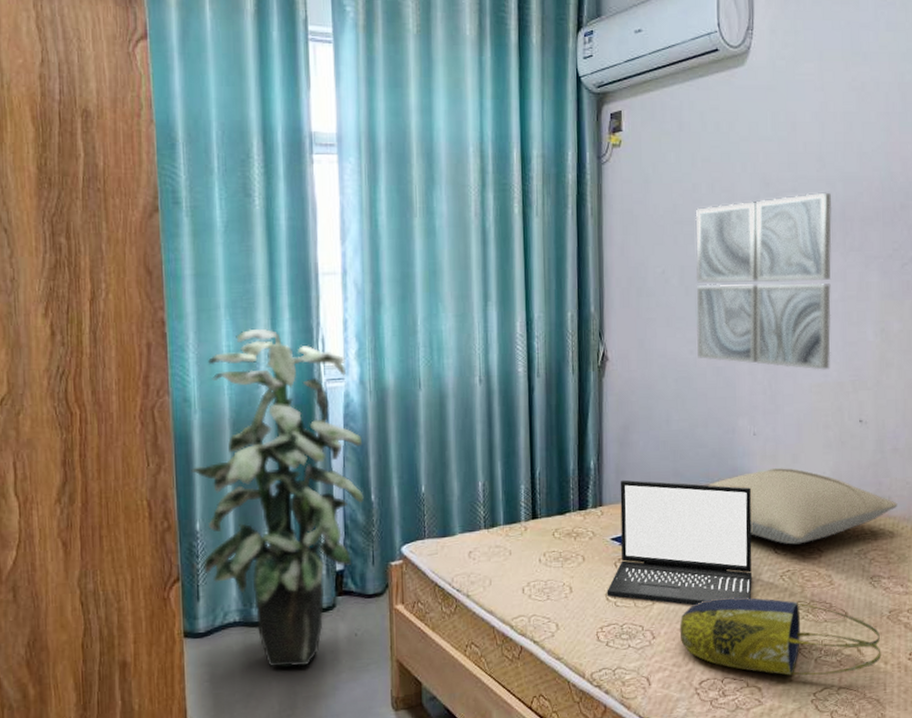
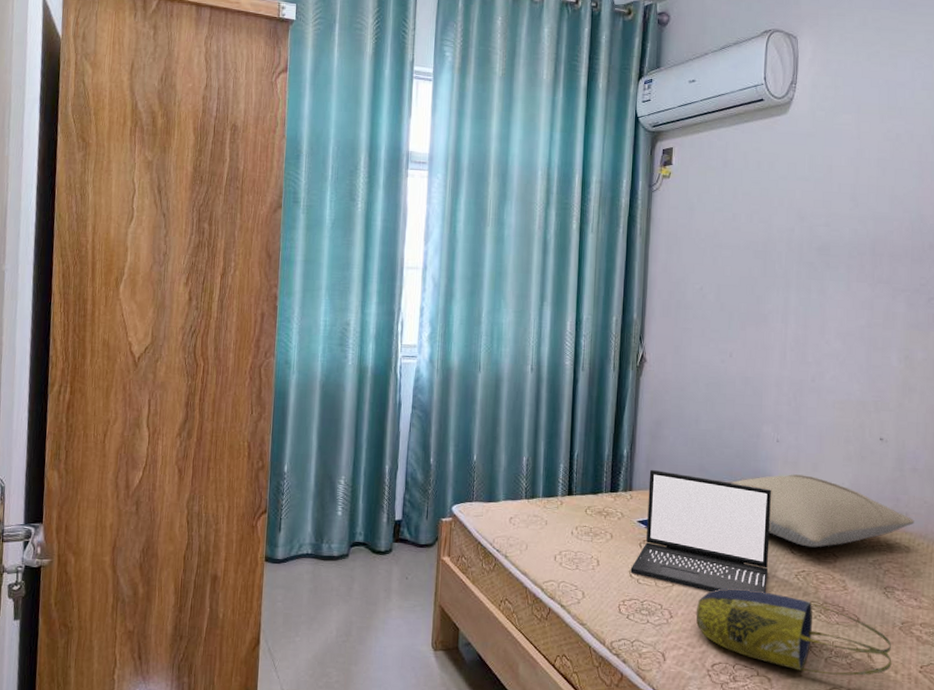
indoor plant: present [191,328,364,667] -> none [285,308,428,600]
wall art: present [695,192,832,370] -> none [728,229,863,389]

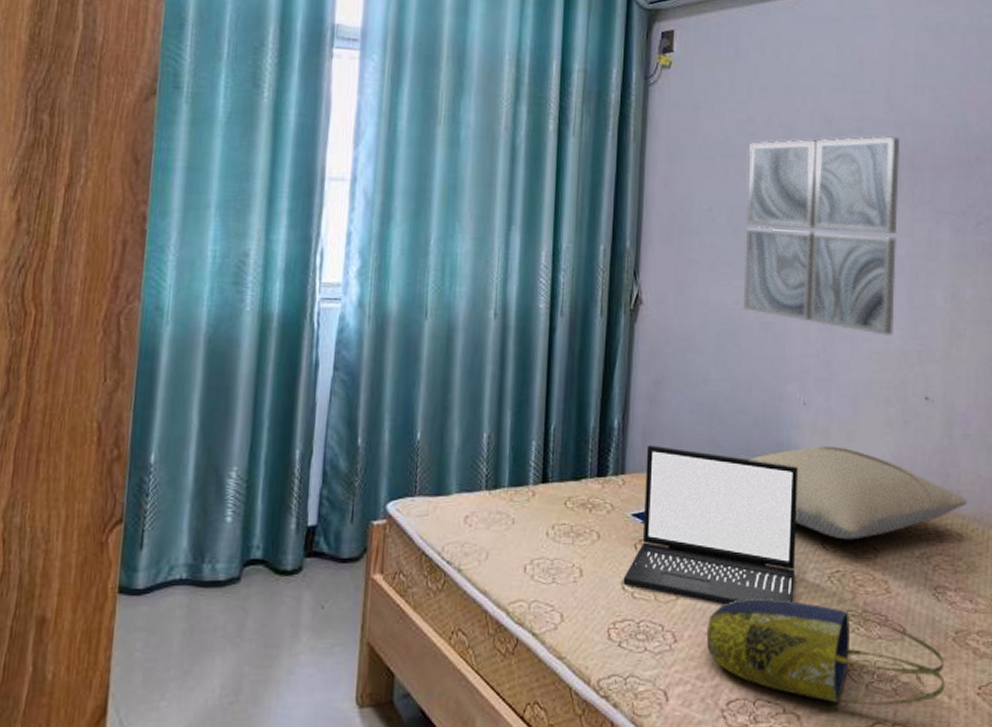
wall art: none [728,229,863,389] -> present [744,136,901,336]

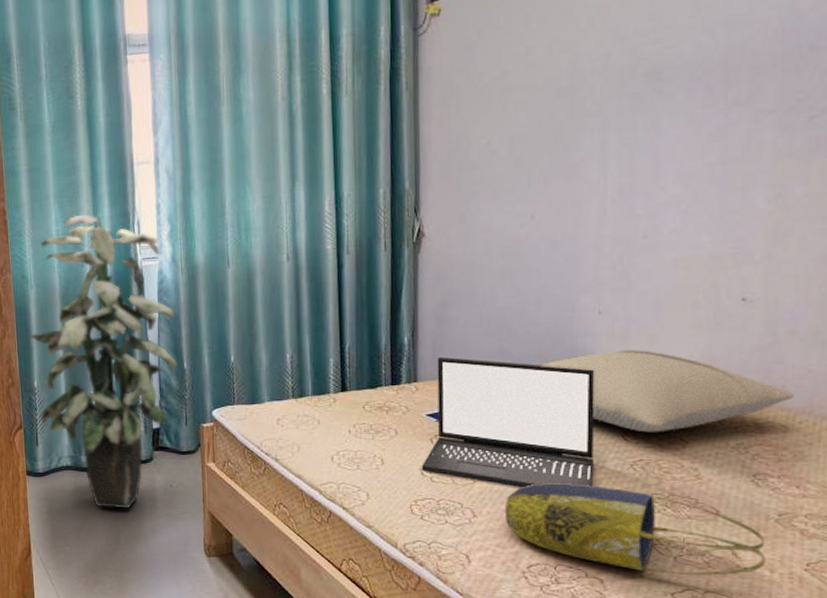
indoor plant: none [152,233,355,642] -> present [29,214,177,509]
wall art: present [744,136,901,336] -> none [528,40,710,243]

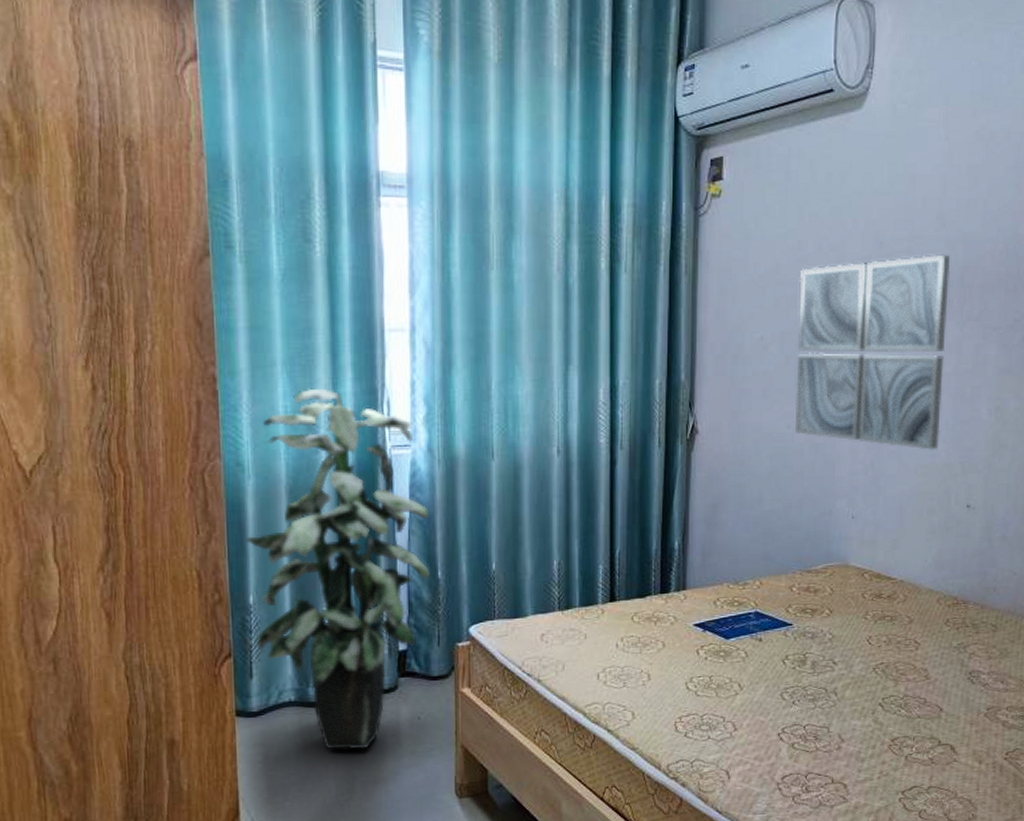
laptop: present [421,356,595,488] -> none [687,562,847,698]
tote bag: present [504,482,766,576] -> none [763,689,976,773]
wall art: none [528,40,710,243] -> present [795,254,951,450]
pillow: present [541,348,794,433] -> none [801,553,1003,636]

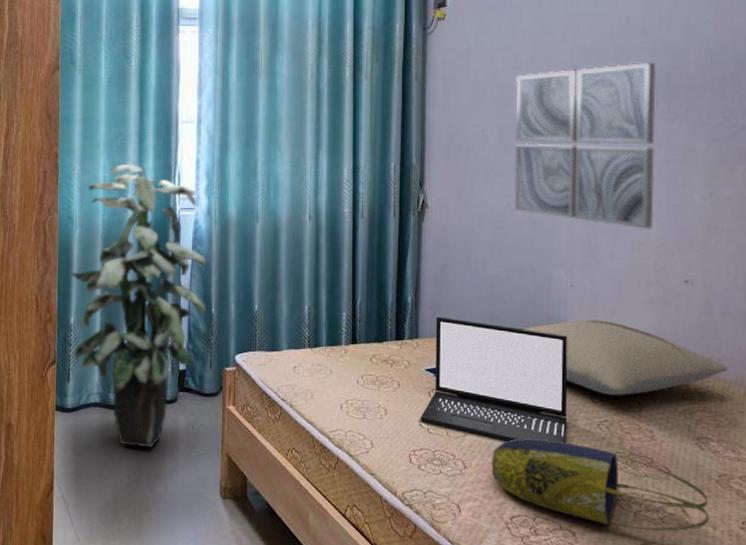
laptop: none [687,562,847,698] -> present [420,316,568,443]
tote bag: none [763,689,976,773] -> present [491,438,709,531]
pillow: none [801,553,1003,636] -> present [523,319,728,396]

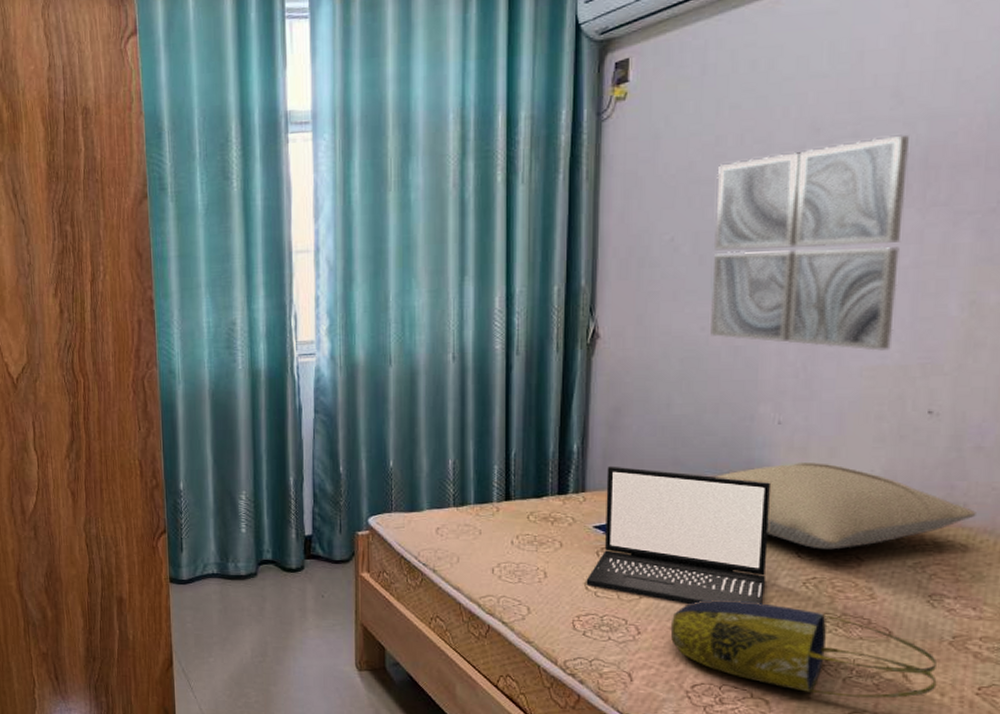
indoor plant: present [70,163,207,448] -> none [176,305,333,620]

